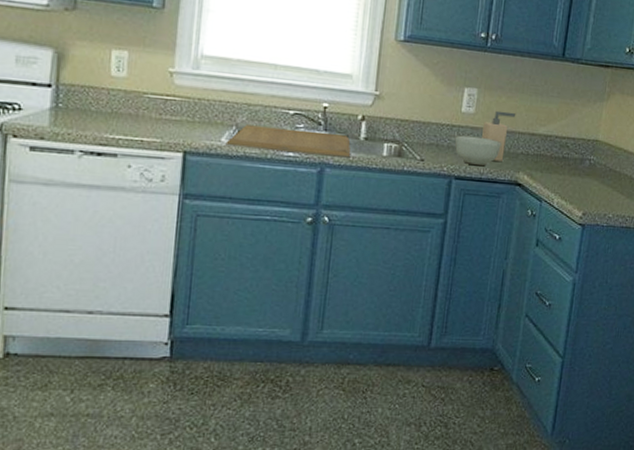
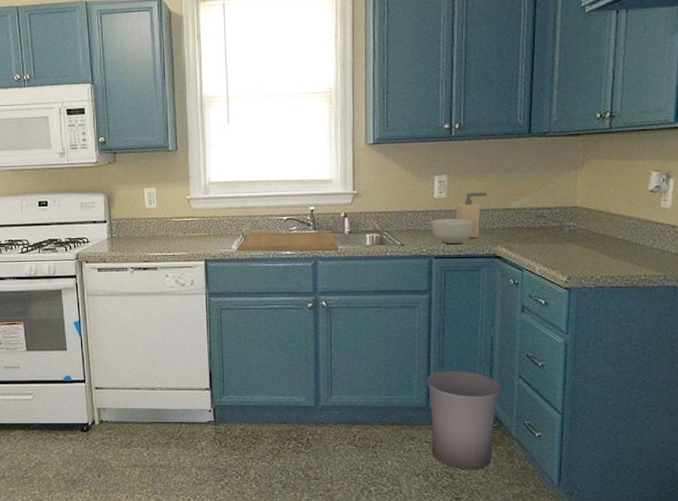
waste bin: none [428,305,508,418] -> present [425,370,501,470]

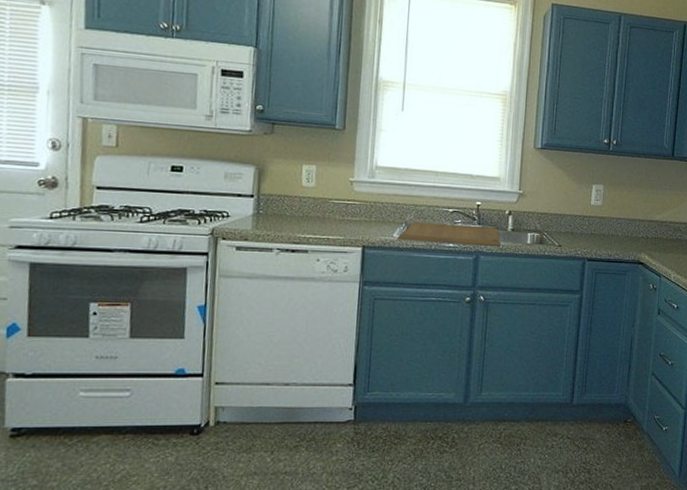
waste bin: present [425,370,501,470] -> none [571,368,637,465]
bowl: present [430,218,476,245] -> none [586,224,625,249]
soap dispenser: present [456,191,488,238] -> none [609,202,636,244]

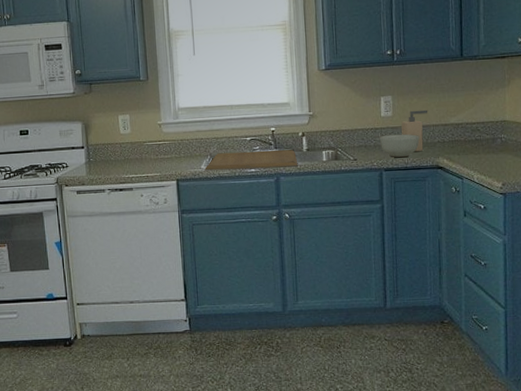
bowl: none [586,224,625,249] -> present [379,133,420,158]
soap dispenser: none [609,202,636,244] -> present [401,109,428,151]

